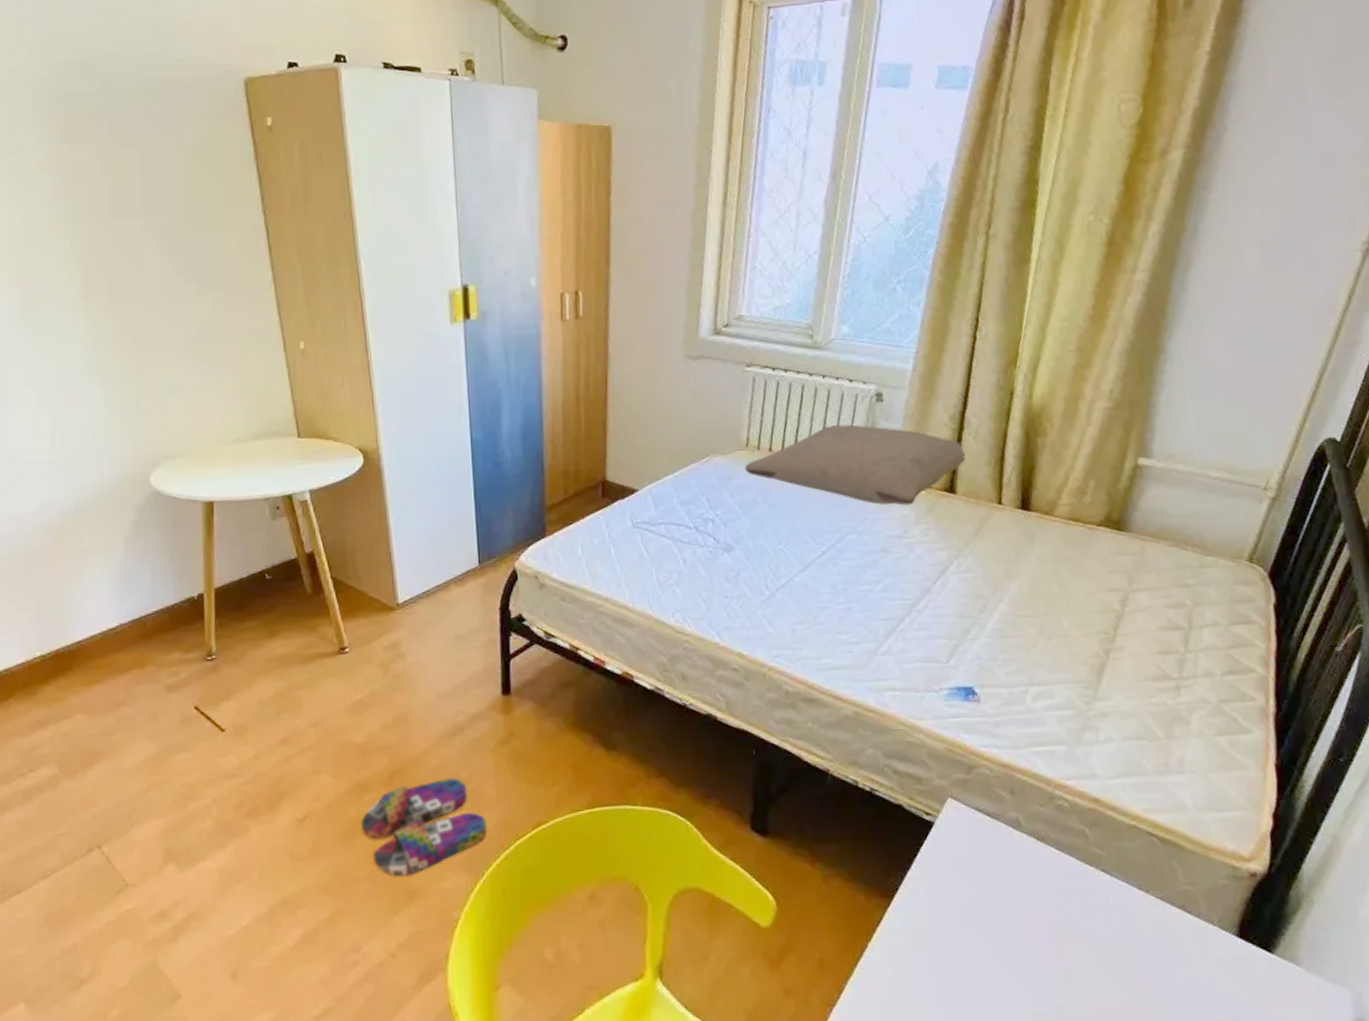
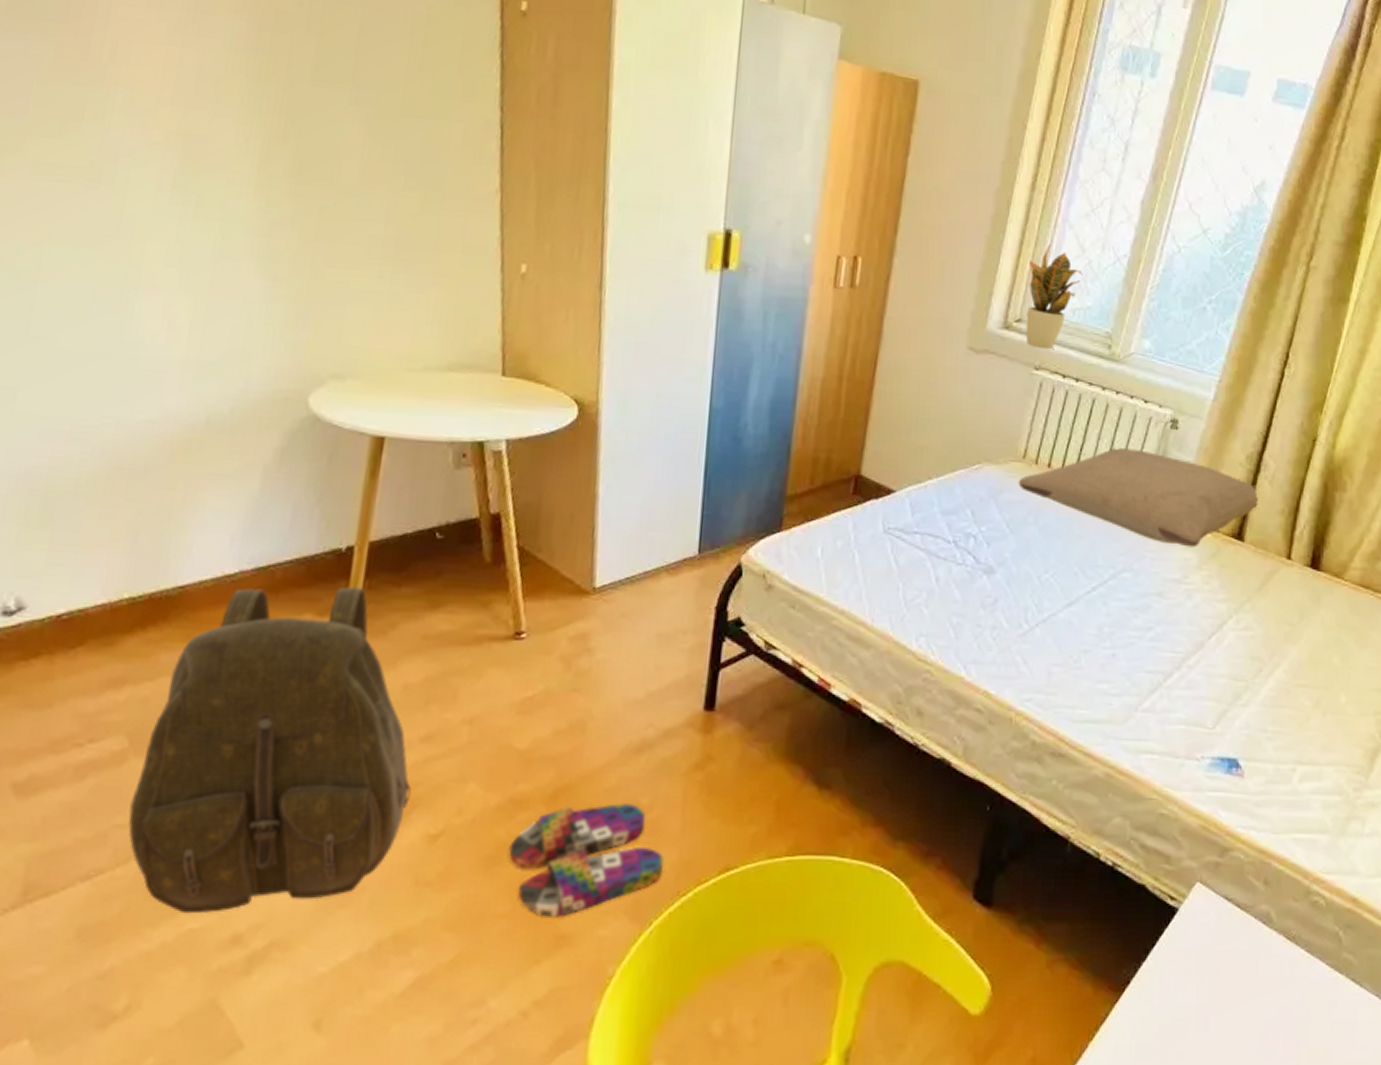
backpack: none [68,626,278,898] -> present [128,586,411,914]
potted plant: none [730,254,779,348] -> present [1025,245,1083,350]

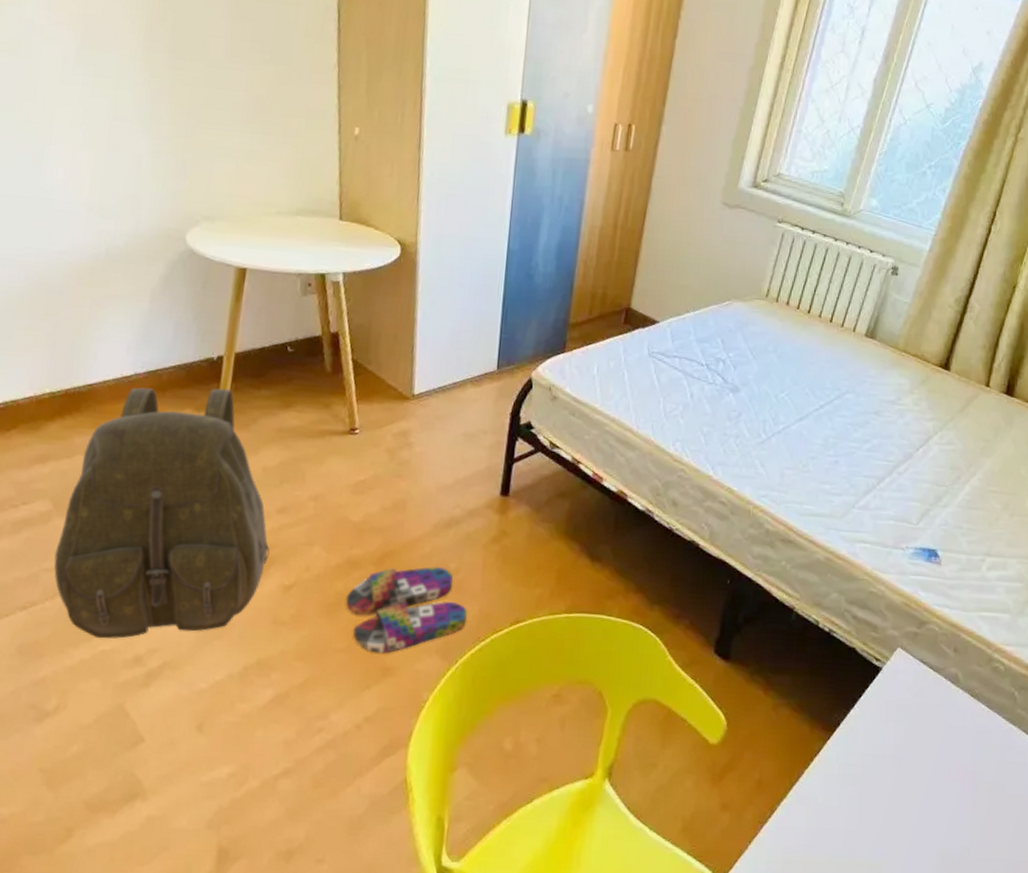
pillow: present [1018,447,1259,548] -> none [761,289,965,375]
potted plant: present [1025,245,1083,350] -> none [771,116,822,206]

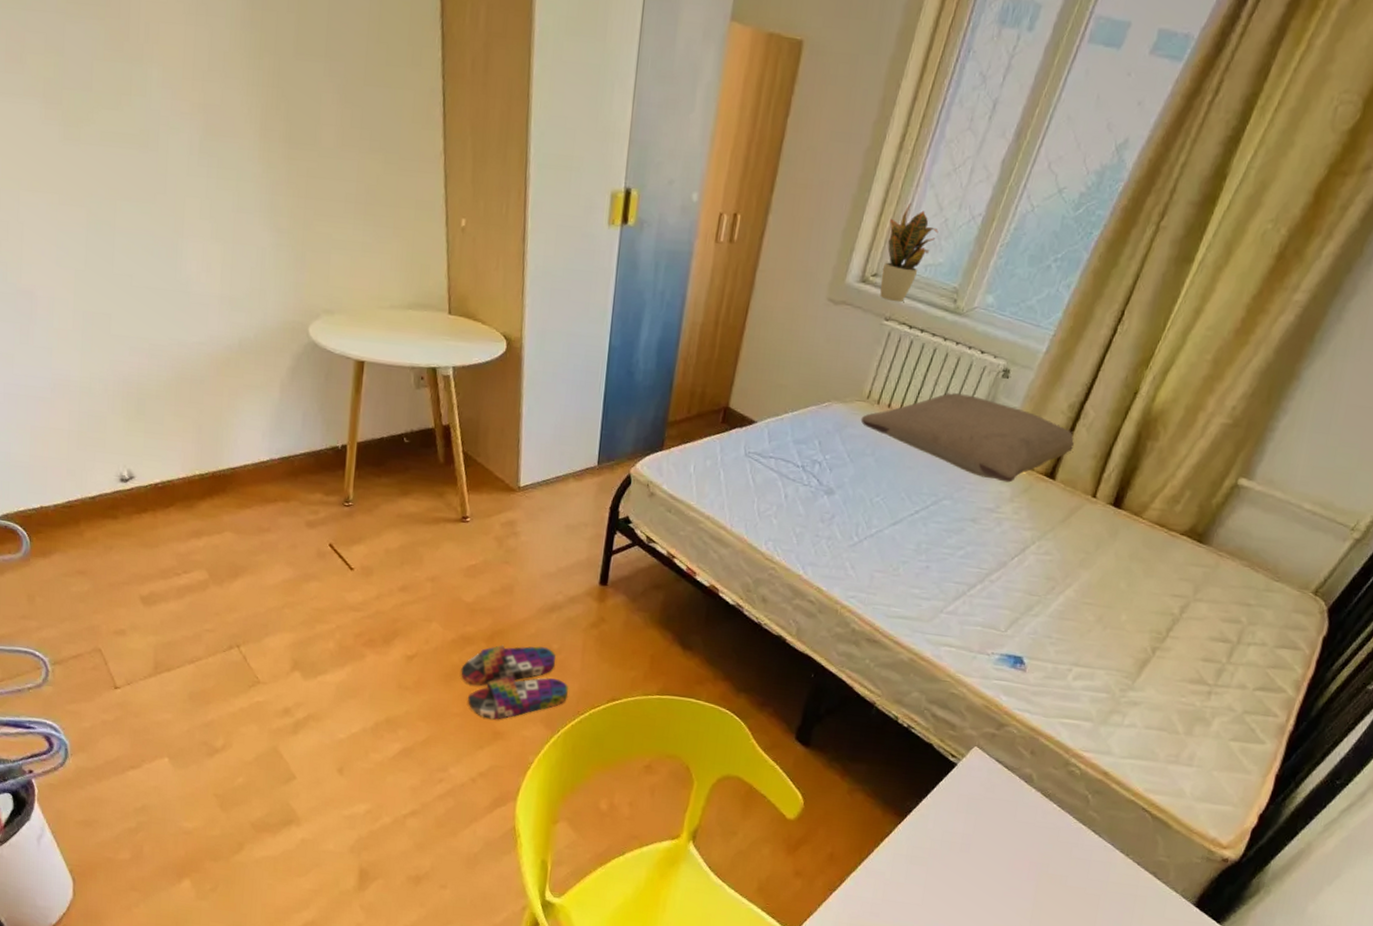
backpack: present [54,387,270,639] -> none [213,472,394,692]
pillow: none [761,289,965,375] -> present [860,392,1075,483]
potted plant: none [771,116,822,206] -> present [880,203,939,303]

